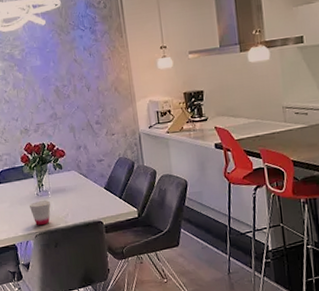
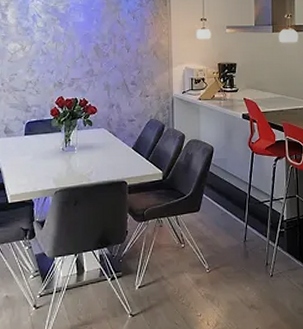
cup: present [30,200,51,226] -> none [53,156,76,182]

